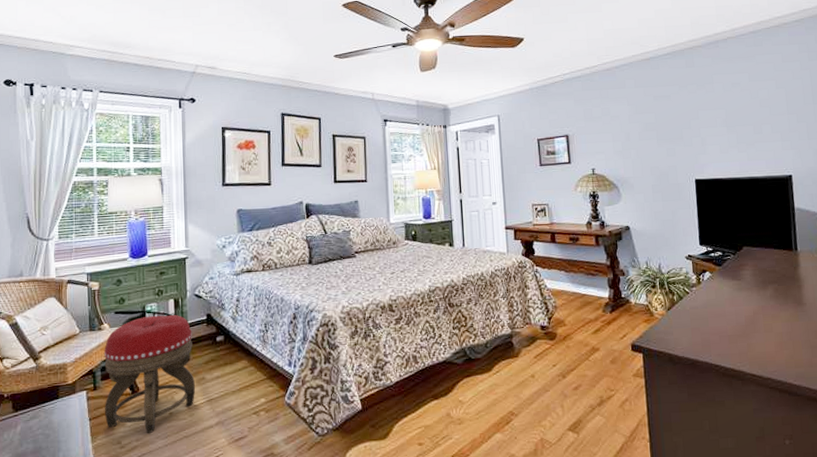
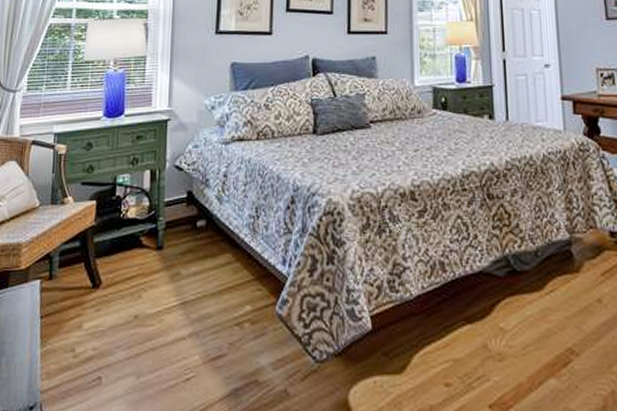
footstool: present [104,314,195,434] -> none [58,189,169,342]

